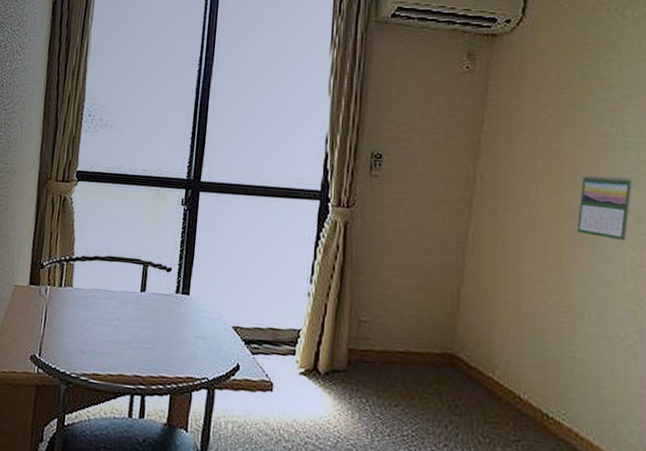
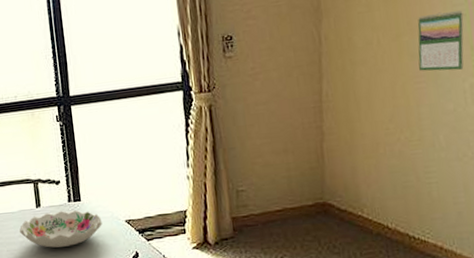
decorative bowl: none [118,299,208,342] -> present [19,210,102,248]

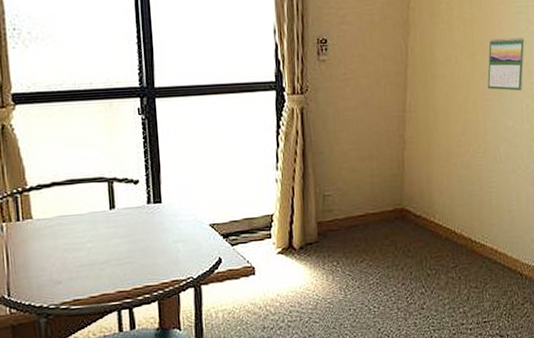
decorative bowl: present [19,210,102,248] -> none [89,212,184,254]

